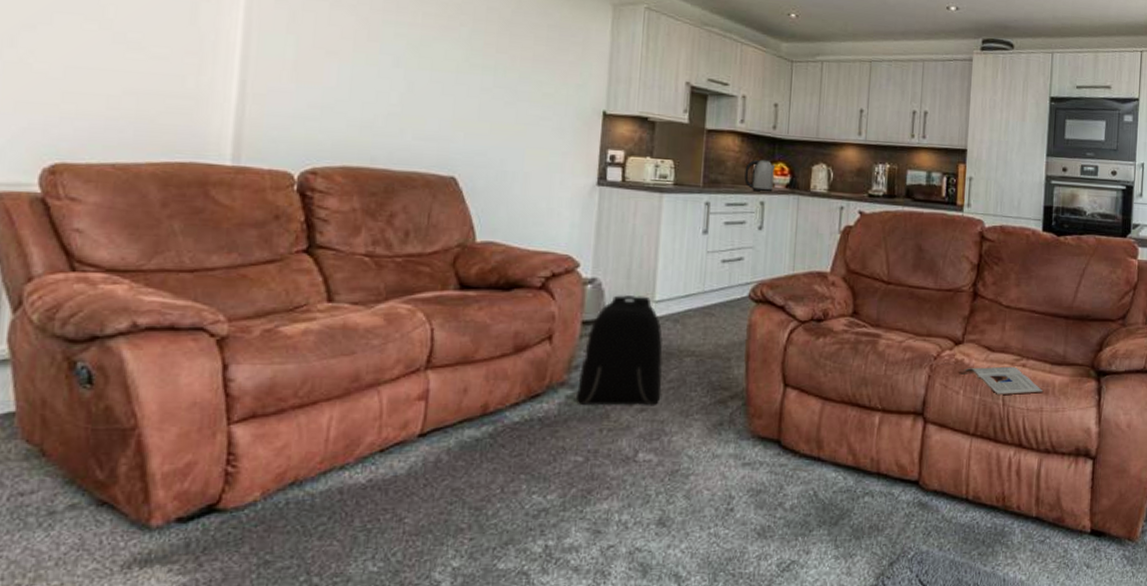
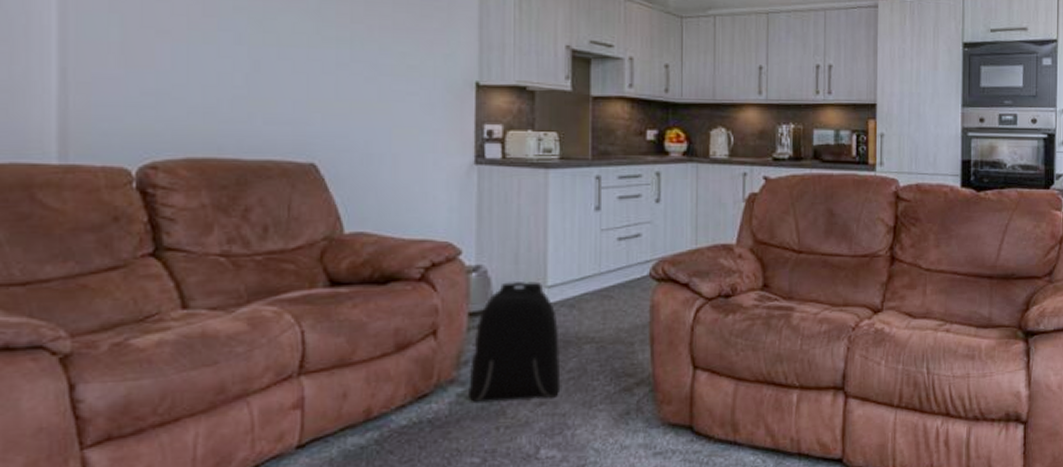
kettle: present [744,159,776,193] -> none [637,126,670,162]
magazine: present [959,366,1044,396] -> none [879,332,970,364]

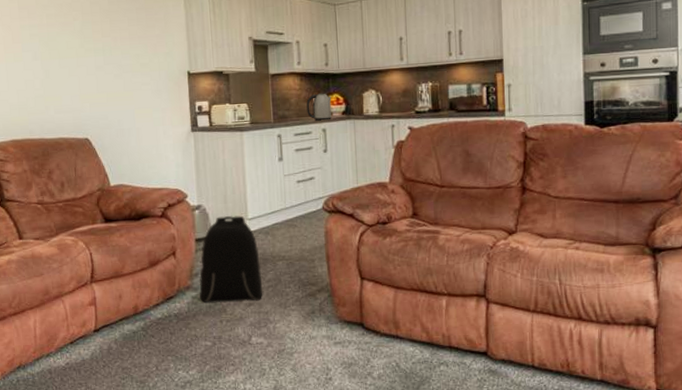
kettle: none [637,126,670,162] -> present [306,93,332,121]

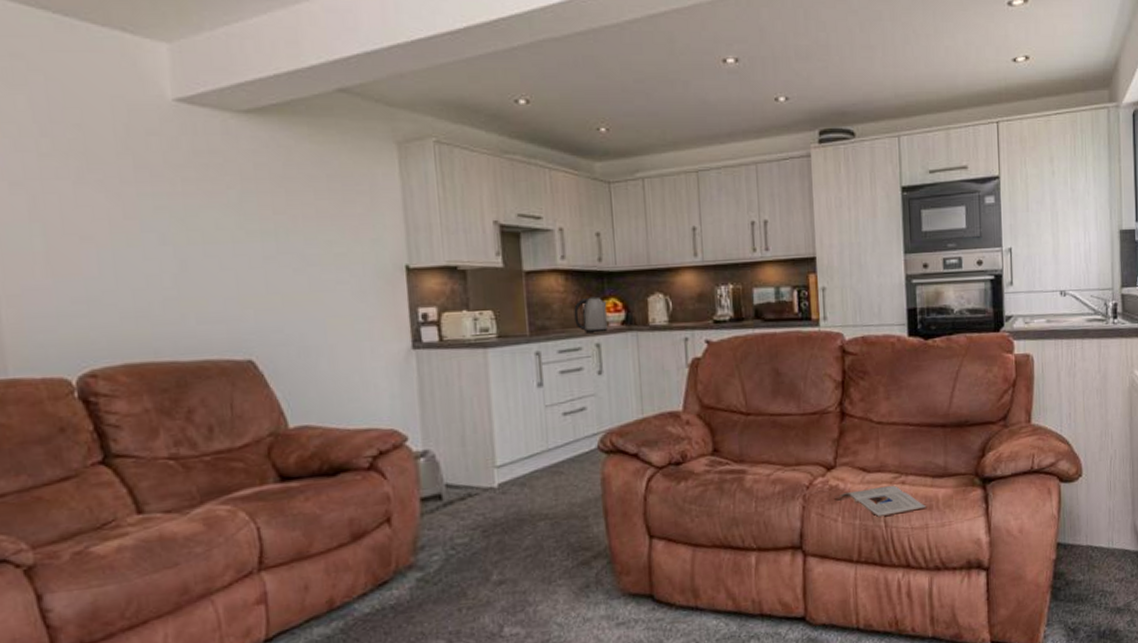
backpack: present [199,215,263,303] -> none [426,462,519,586]
magazine: none [515,249,599,276] -> present [834,485,927,518]

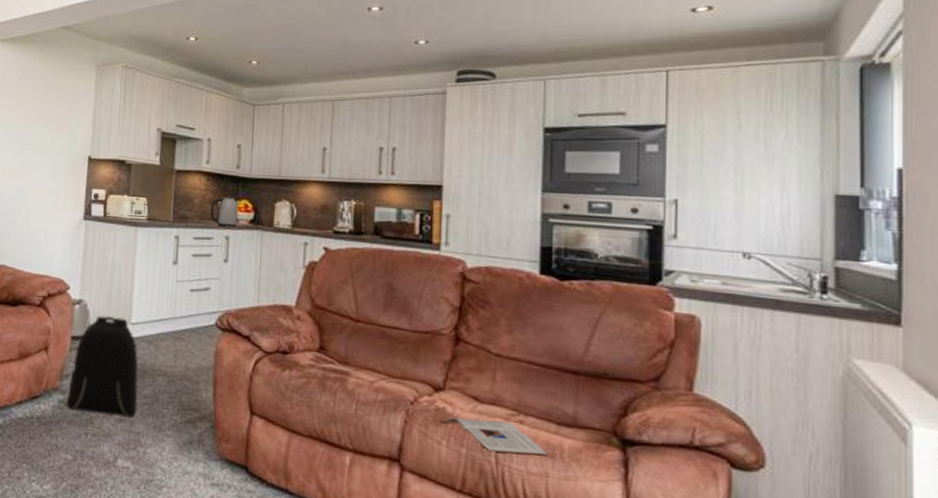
backpack: none [426,462,519,586] -> present [67,315,139,417]

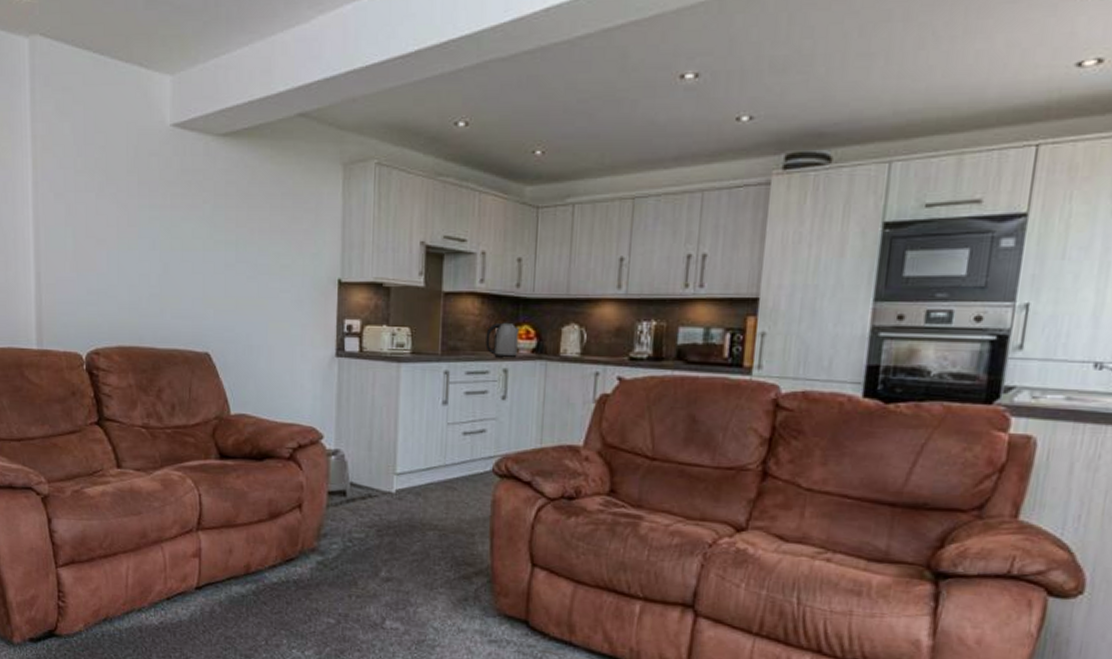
backpack: present [67,315,139,417] -> none [326,466,406,576]
magazine: present [440,417,549,456] -> none [740,558,855,594]

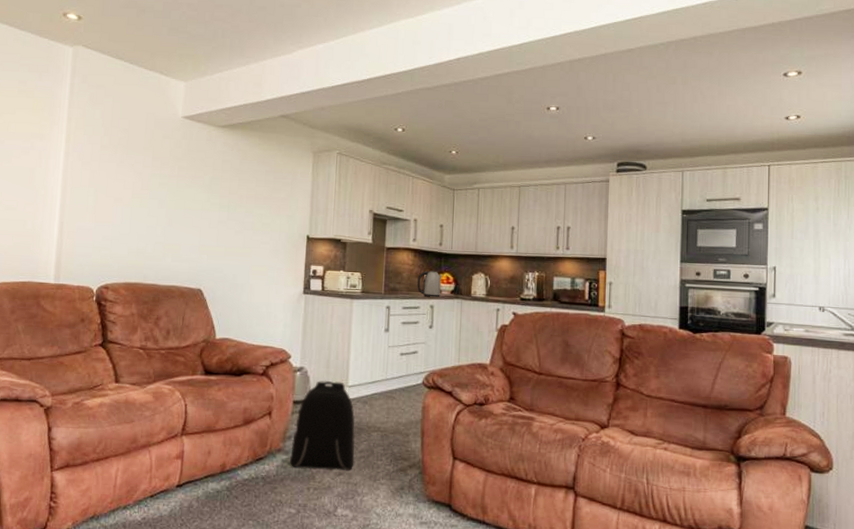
backpack: none [326,466,406,576] -> present [290,380,356,470]

